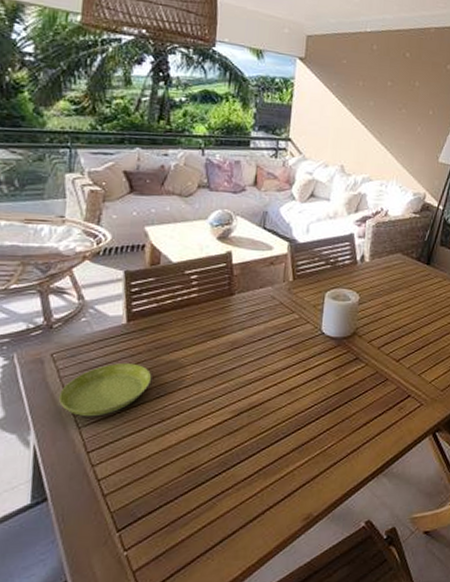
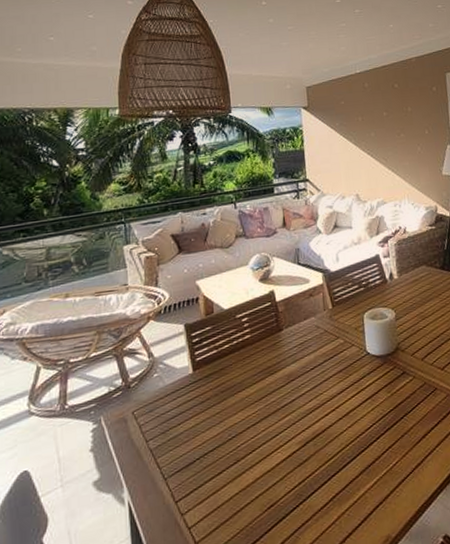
saucer: present [58,363,152,417] -> none [143,409,223,468]

